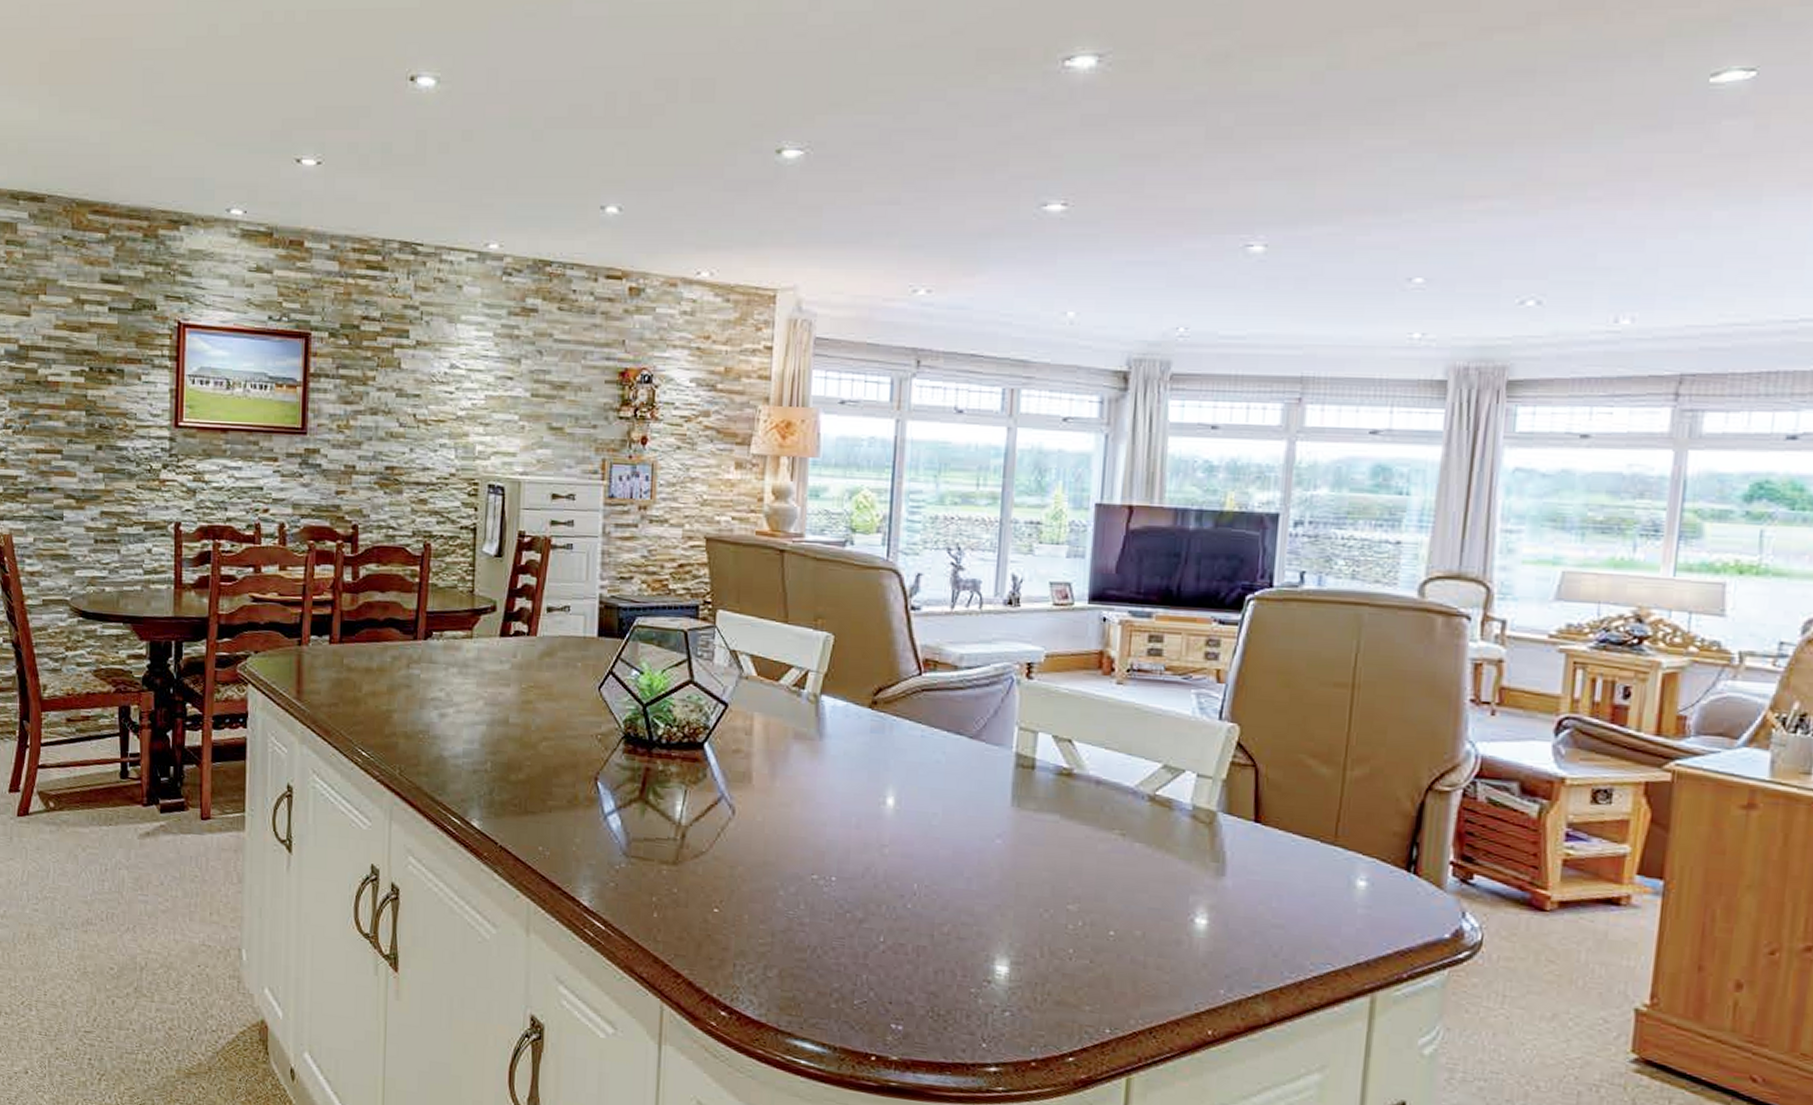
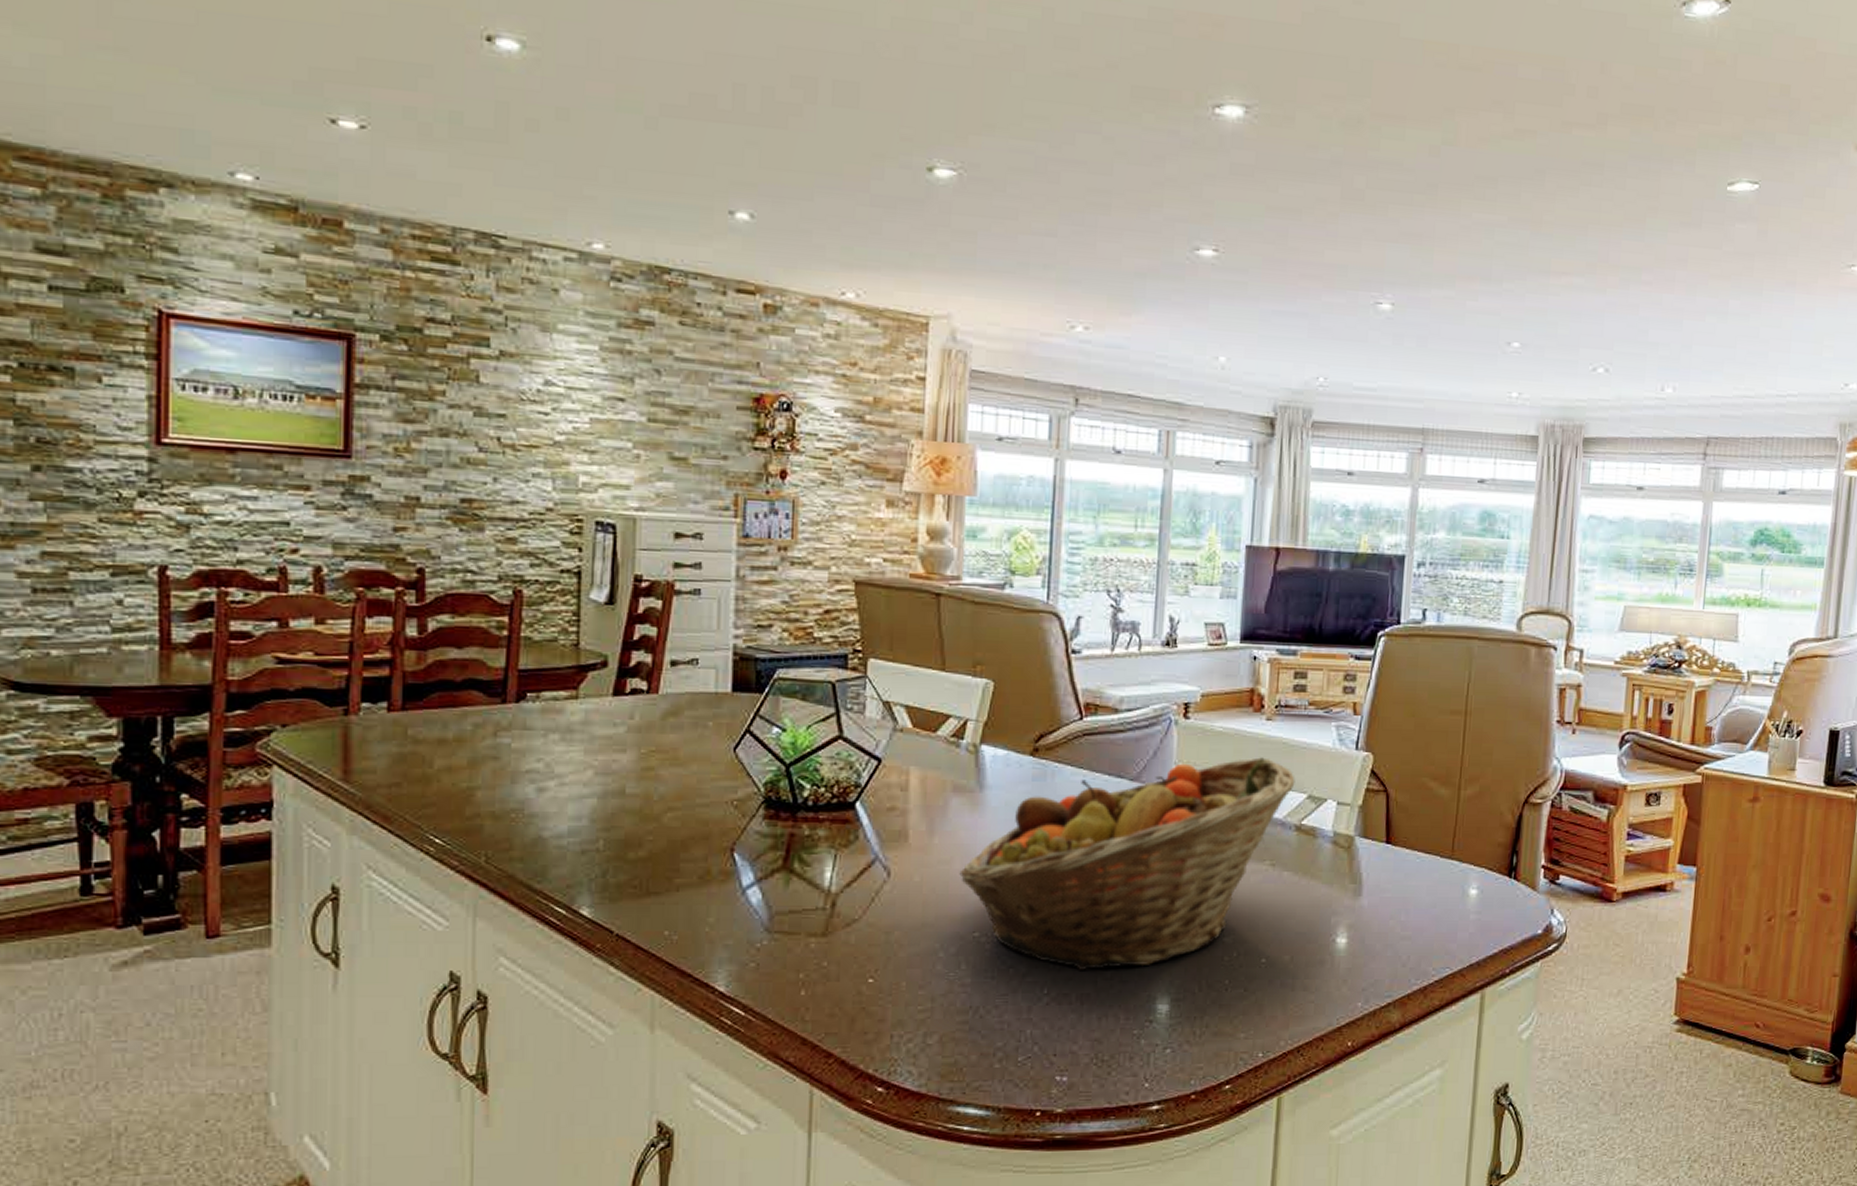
fruit basket: none [799,722,1149,926] -> present [959,757,1296,972]

